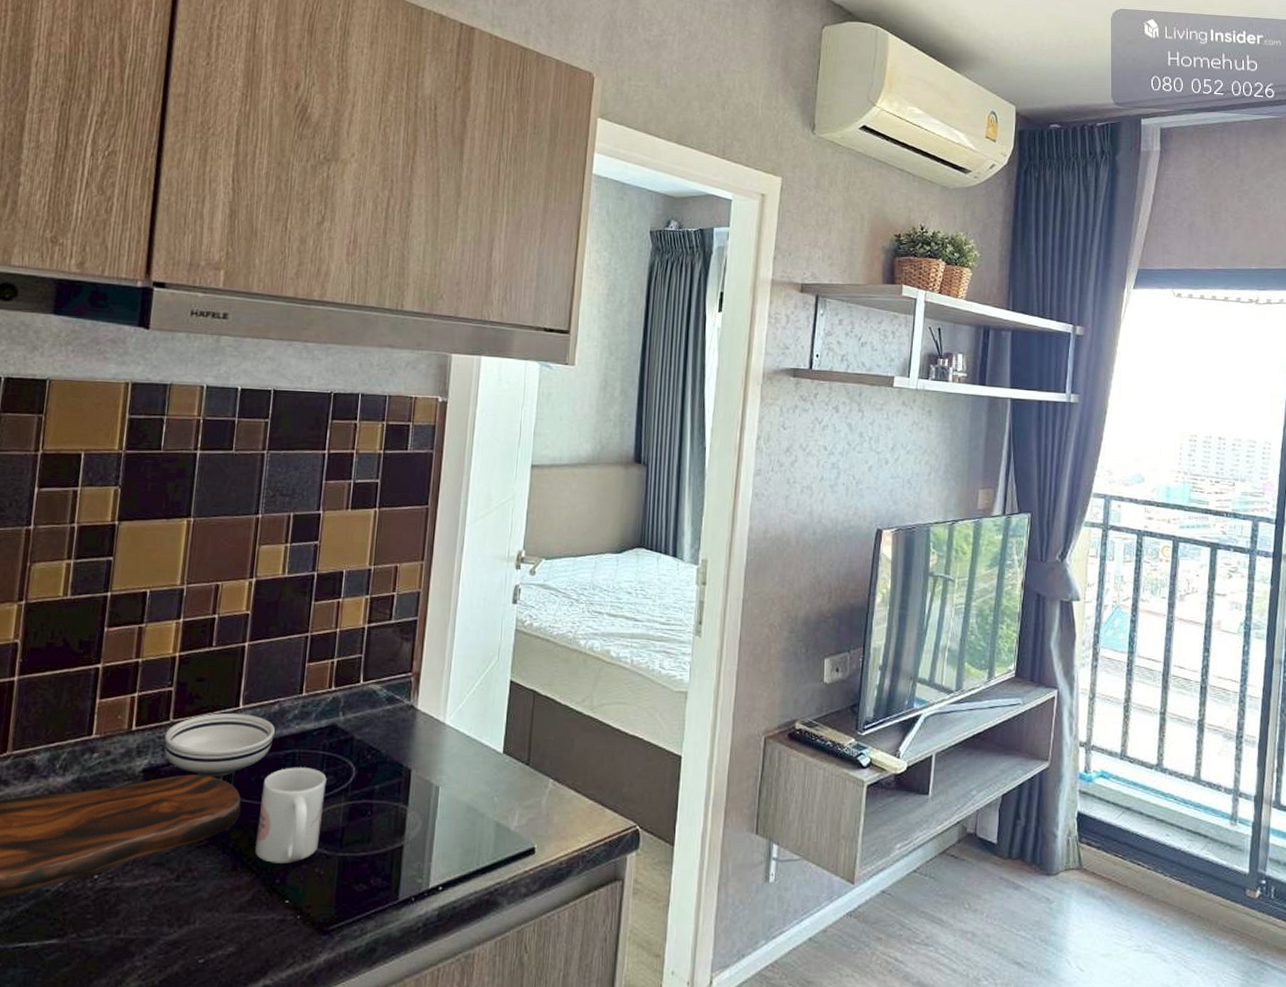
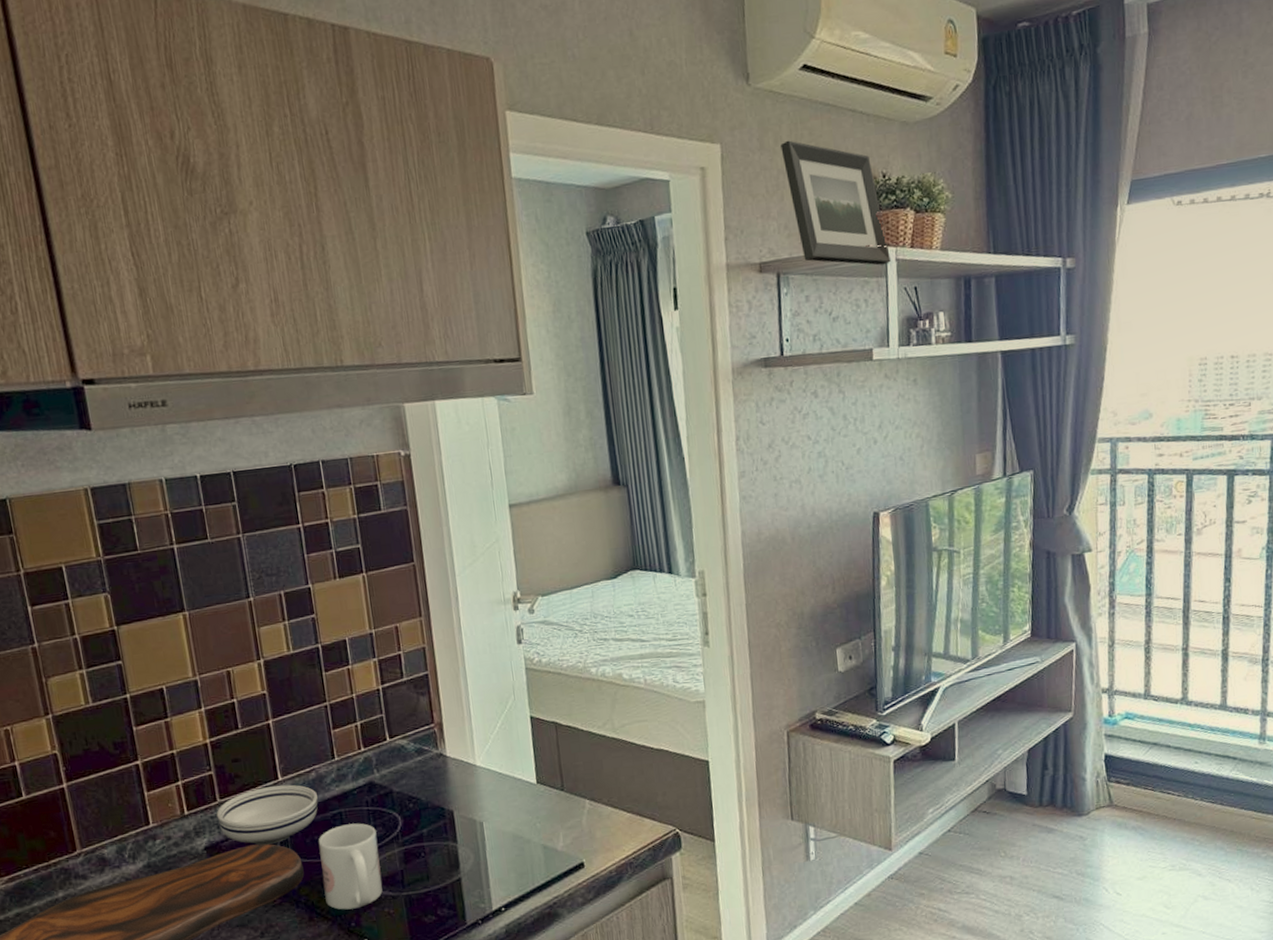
picture frame: none [834,184,920,304] -> present [780,140,891,266]

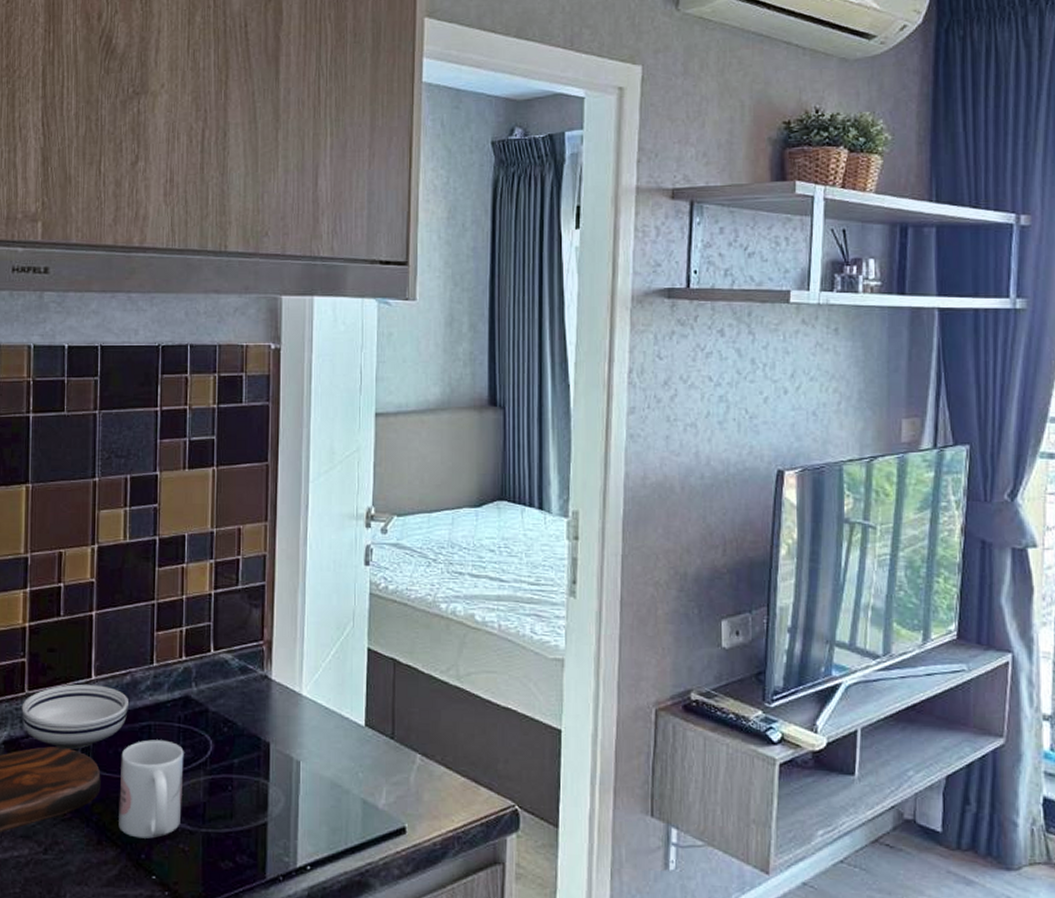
picture frame: present [780,140,891,266] -> none [706,67,818,203]

